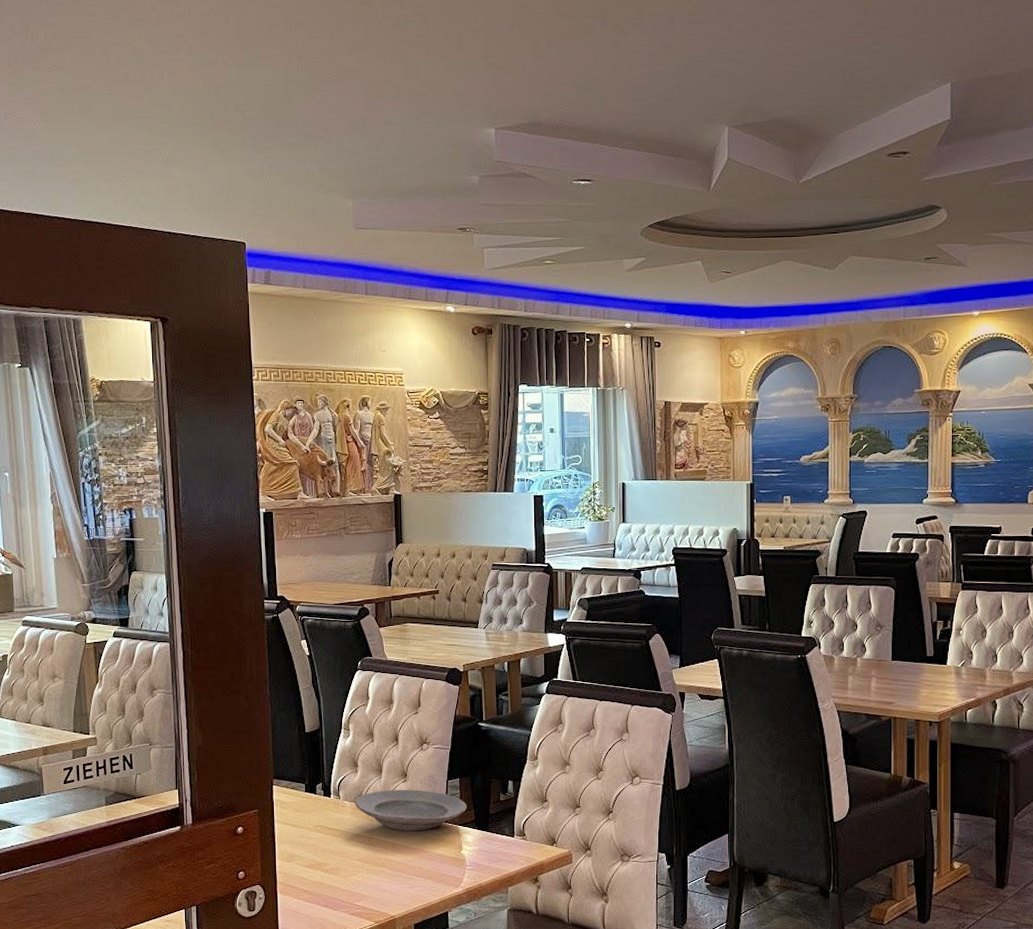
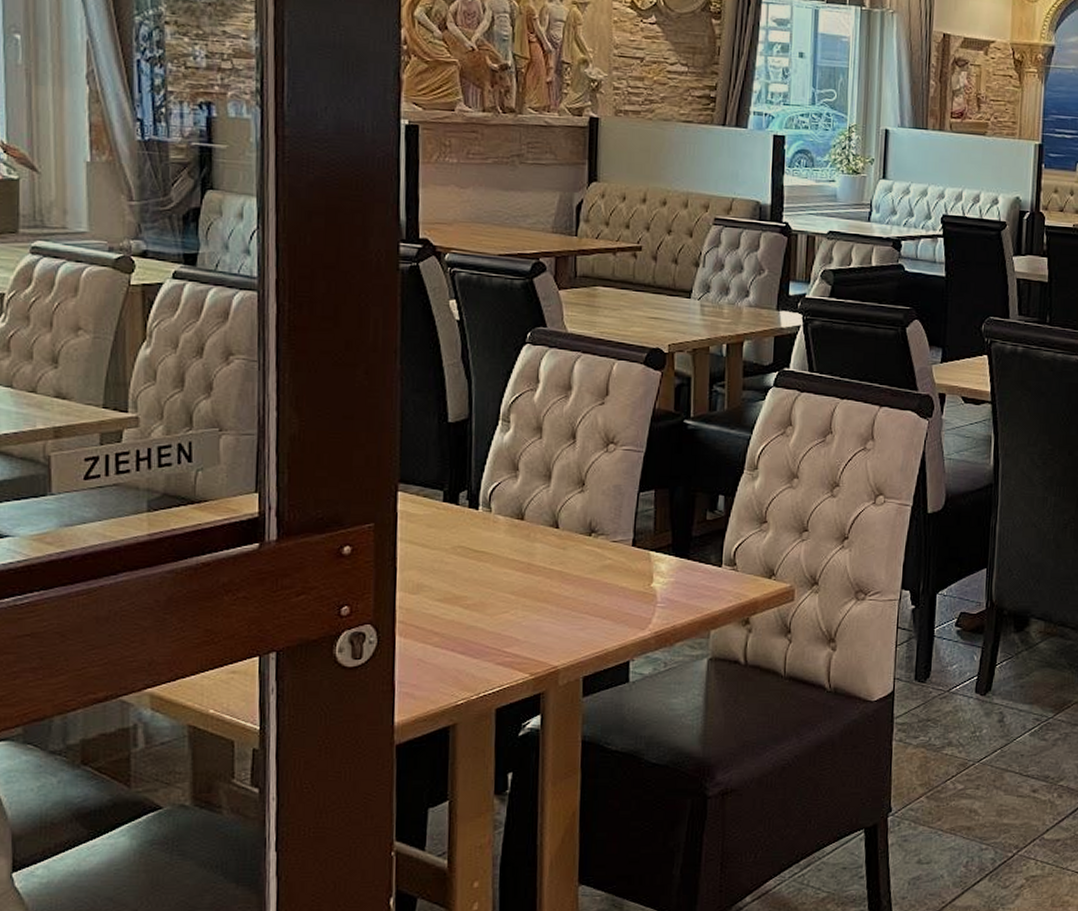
plate: present [355,789,467,831] -> none [512,501,663,557]

